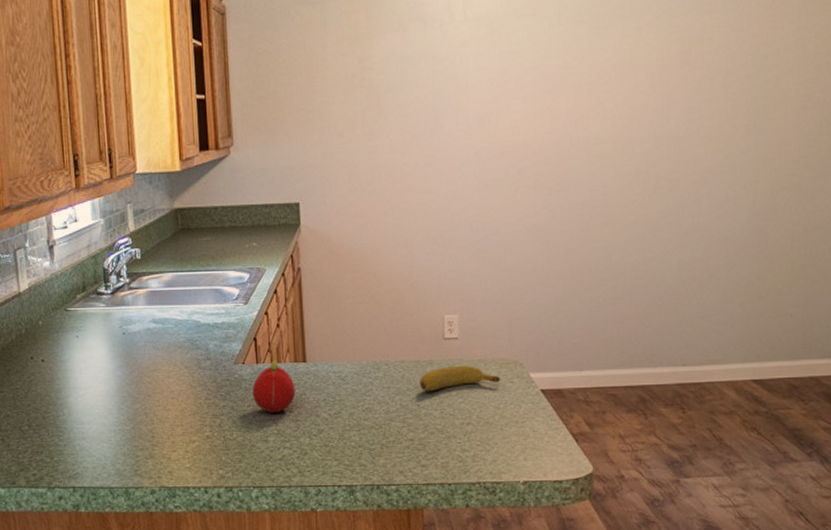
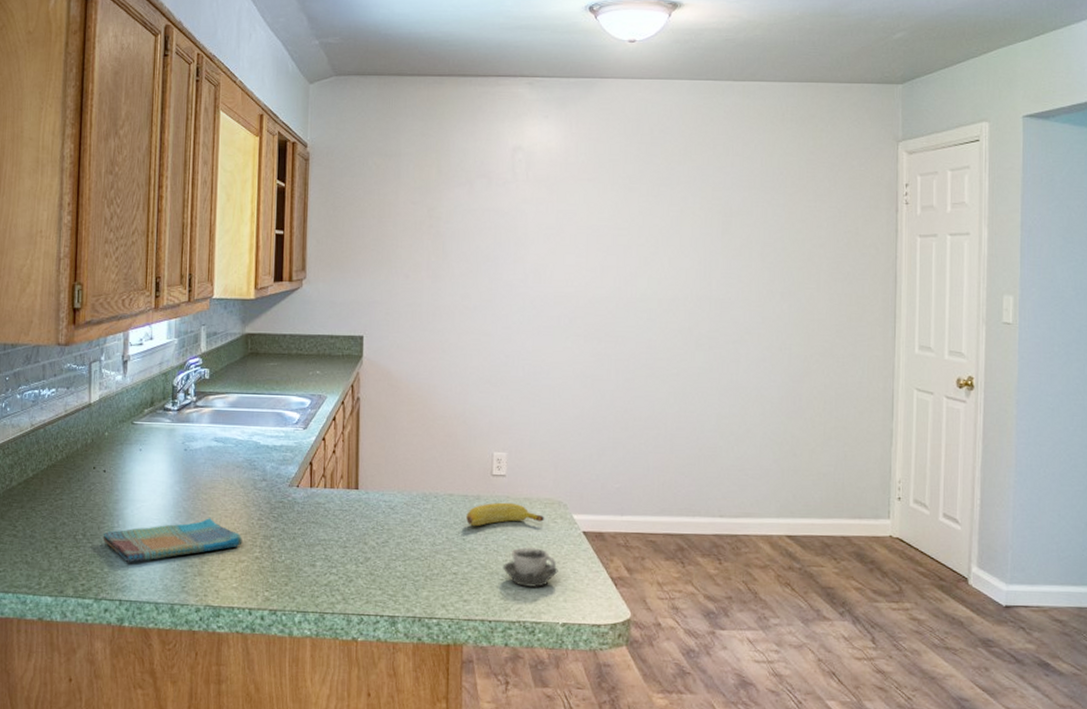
dish towel: none [48,401,192,450] -> present [103,518,243,563]
fruit: present [252,360,296,414] -> none [304,486,346,539]
cup: none [460,408,517,448] -> present [502,546,558,587]

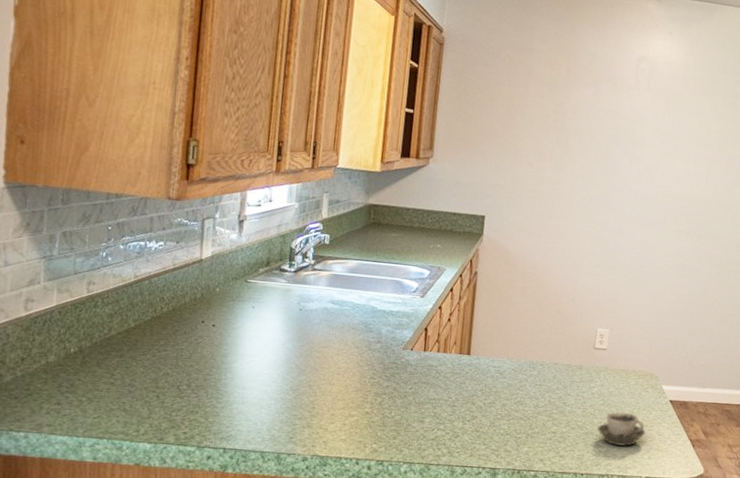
dish towel: present [103,518,243,563] -> none [208,374,354,414]
banana: present [466,502,544,527] -> none [568,372,637,393]

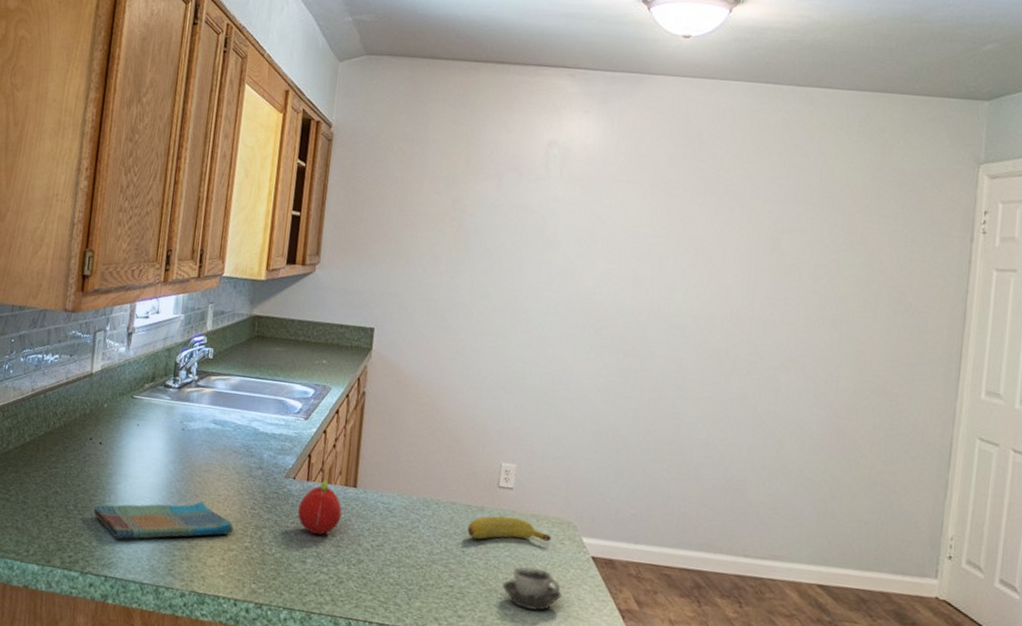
dish towel: none [208,374,354,414] -> present [93,501,234,540]
fruit: none [416,350,457,398] -> present [298,480,342,535]
banana: none [568,372,637,393] -> present [467,516,551,542]

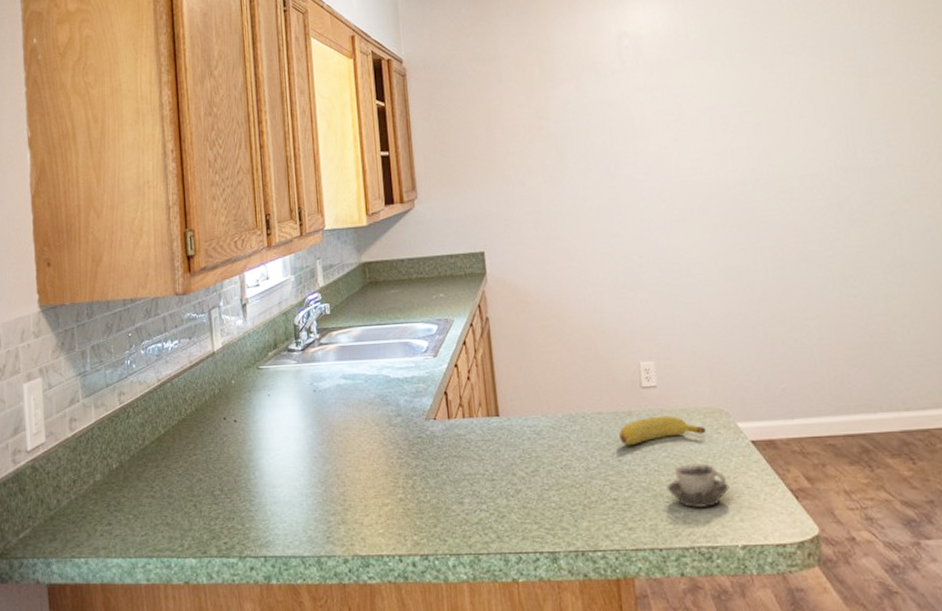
dish towel: present [93,501,234,540] -> none [240,461,384,516]
fruit: present [298,480,342,535] -> none [445,415,490,473]

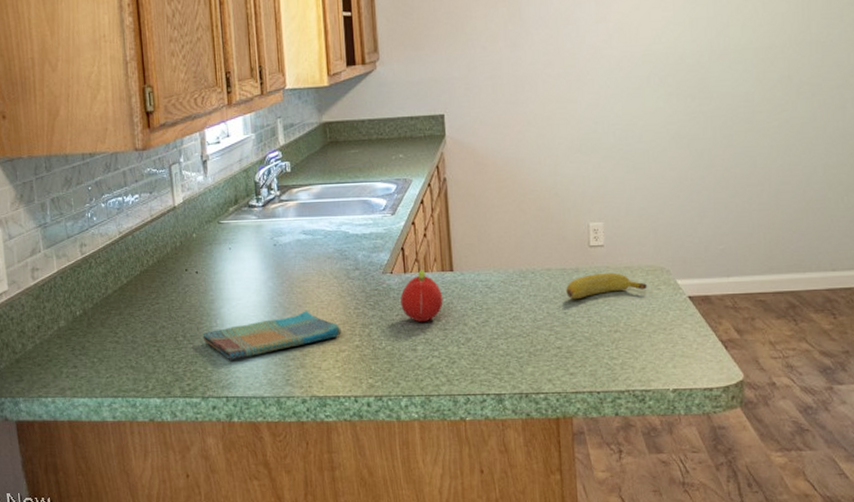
dish towel: none [240,461,384,516] -> present [202,311,342,361]
fruit: none [445,415,490,473] -> present [400,270,443,323]
cup: present [666,462,730,508] -> none [607,315,665,356]

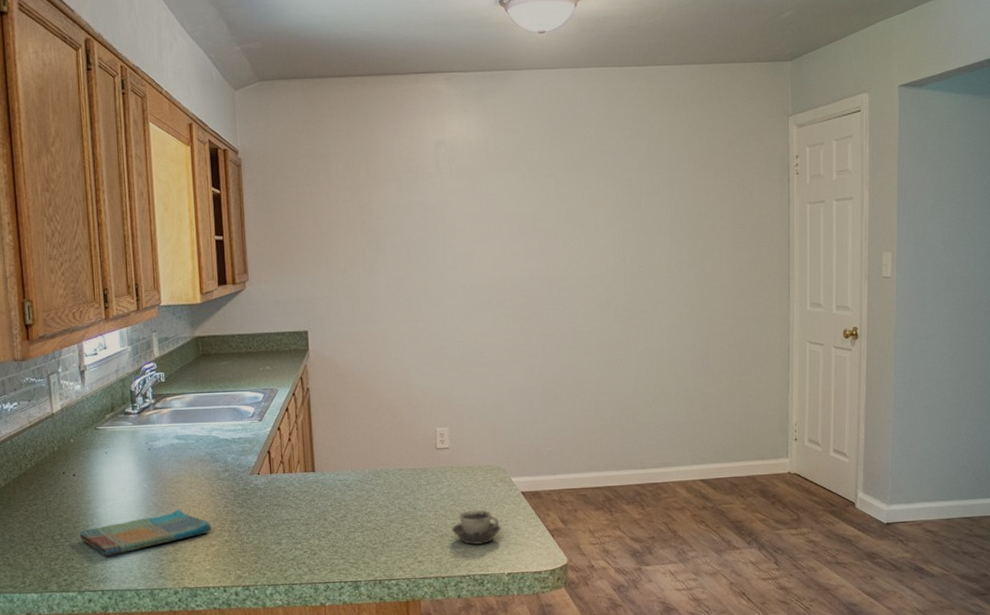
fruit: present [400,270,443,323] -> none [267,471,306,518]
banana: present [566,272,647,300] -> none [416,472,486,496]
cup: none [607,315,665,356] -> present [451,509,501,545]

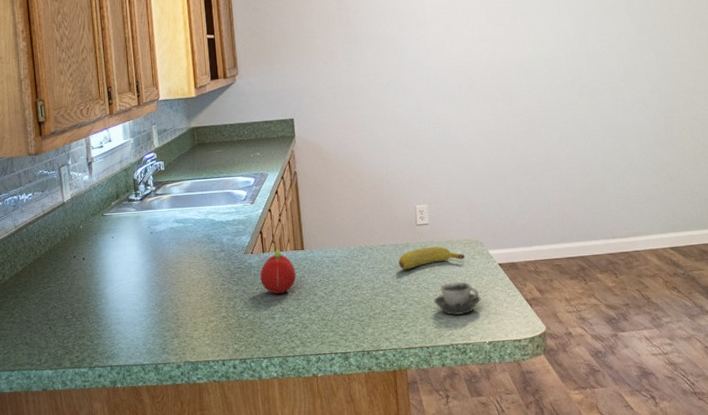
dish towel: present [79,509,212,557] -> none [89,288,210,334]
fruit: none [267,471,306,518] -> present [260,249,296,294]
banana: none [416,472,486,496] -> present [398,246,465,270]

